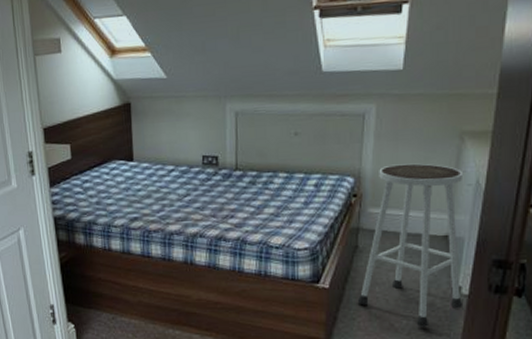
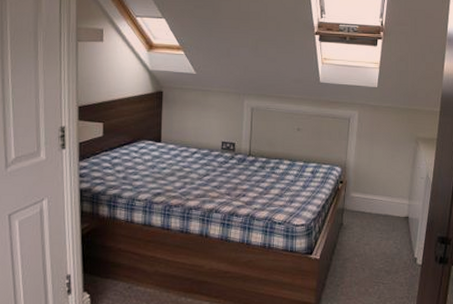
stool: present [357,163,464,327] -> none [341,159,418,291]

